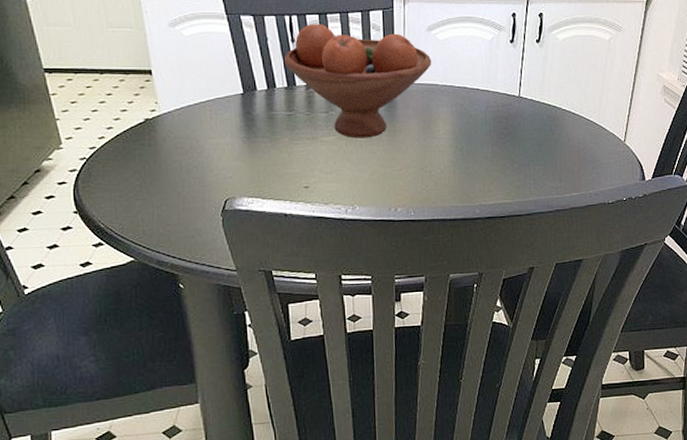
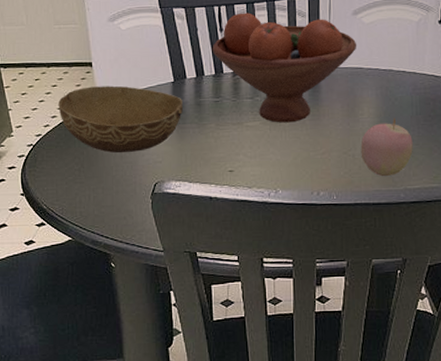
bowl: none [114,96,254,167] -> present [58,85,183,153]
apple: none [437,135,487,193] -> present [360,117,413,177]

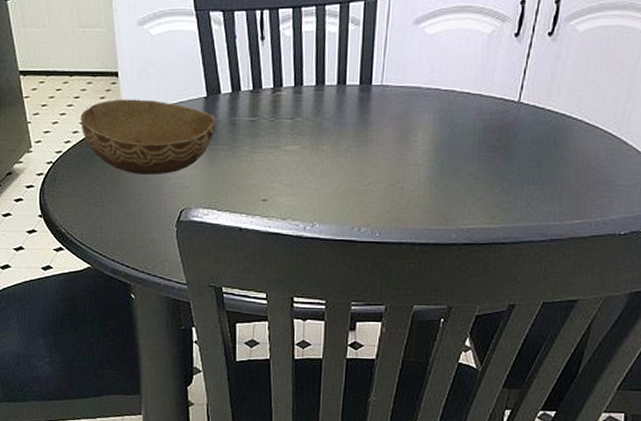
fruit bowl: present [212,12,357,123] -> none [251,18,417,148]
apple: present [360,117,413,177] -> none [410,146,471,214]

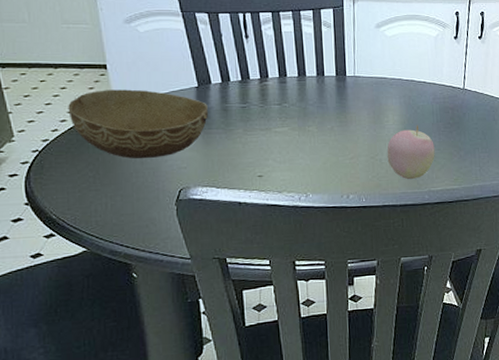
apple: none [410,146,471,214] -> present [387,124,435,180]

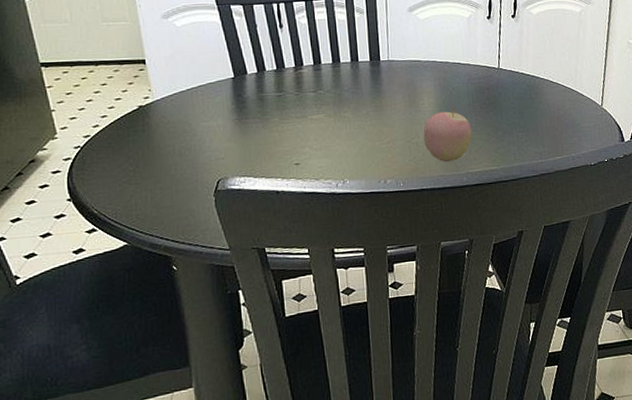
bowl: present [68,89,208,159] -> none [108,83,245,151]

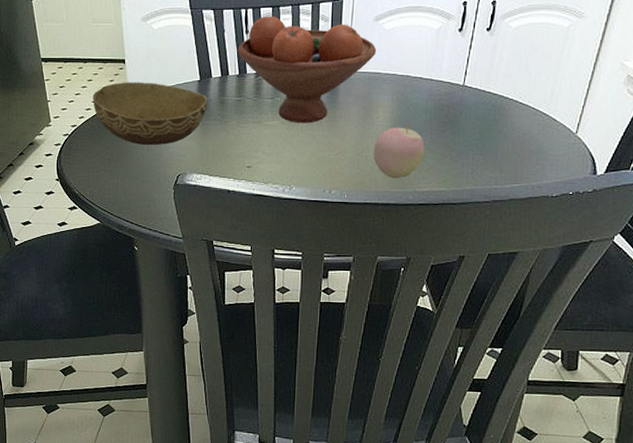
bowl: none [108,83,245,151] -> present [93,82,207,145]
fruit bowl: none [272,9,414,115] -> present [237,16,377,123]

